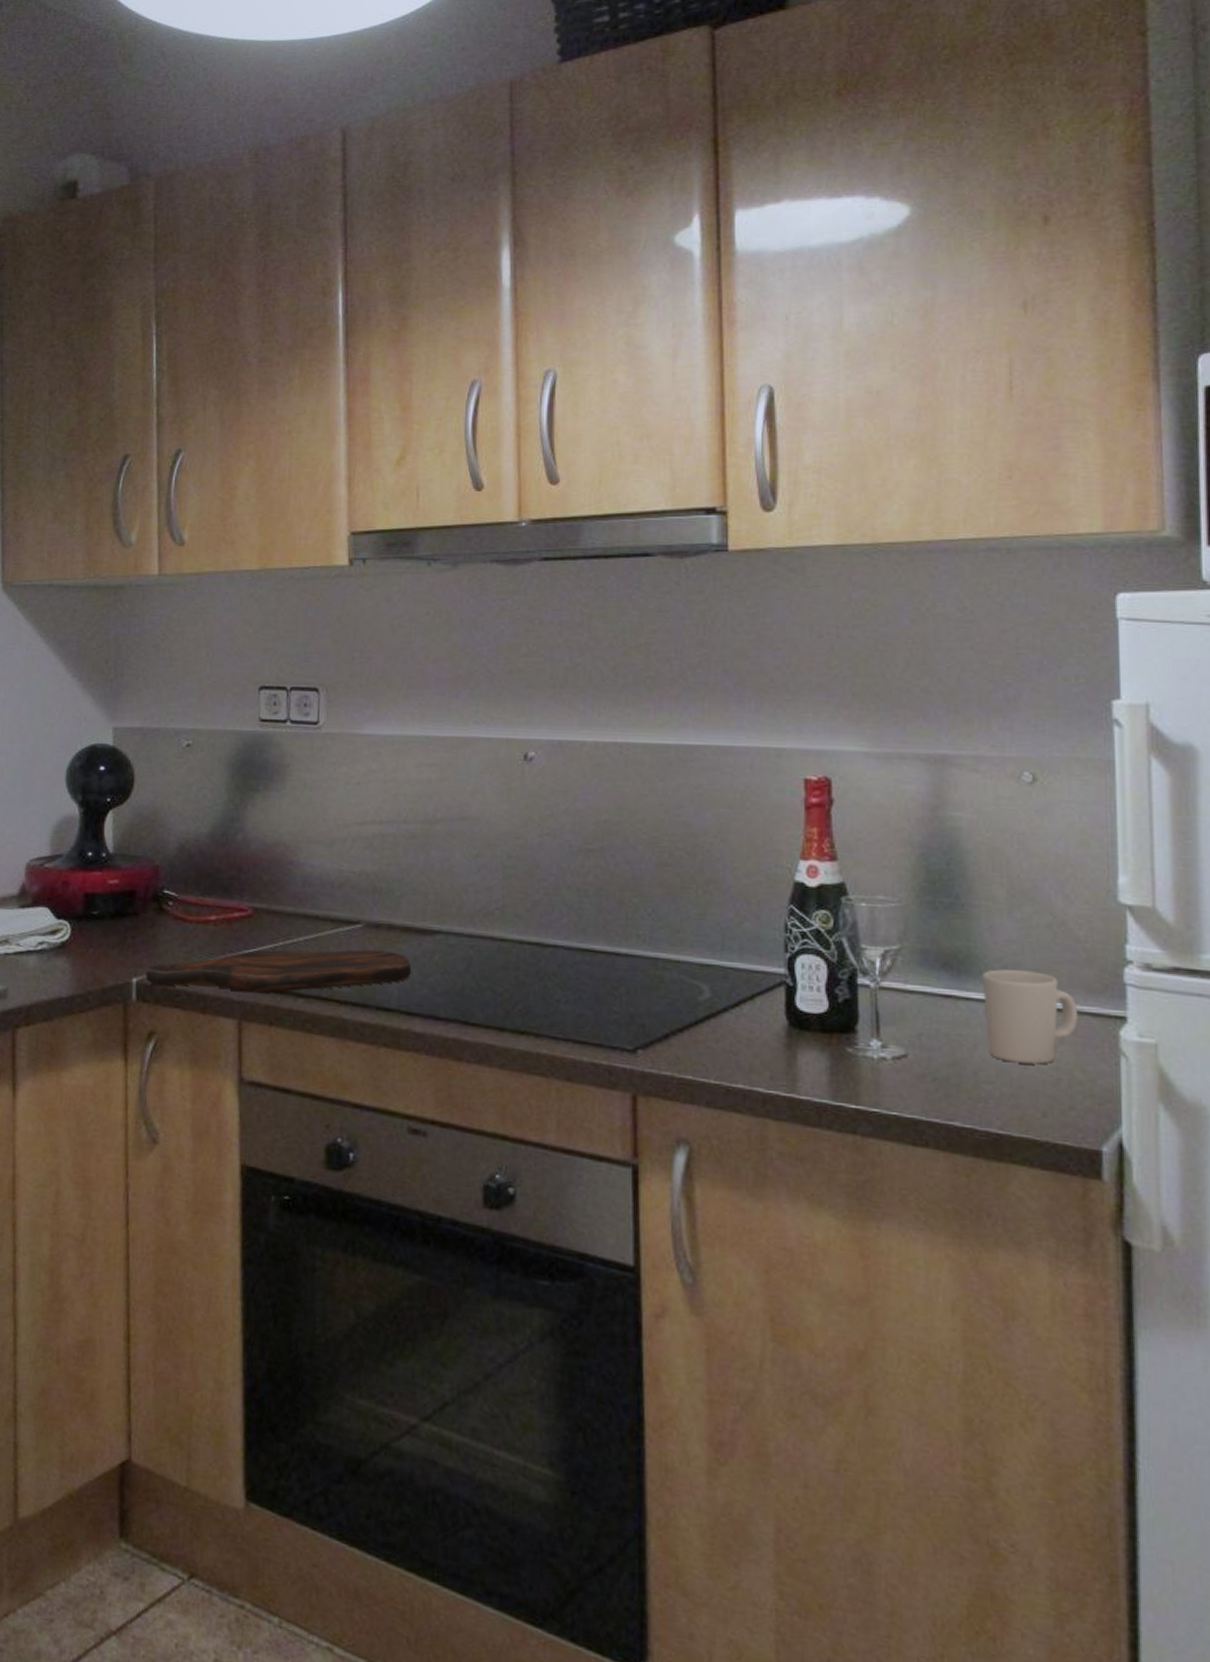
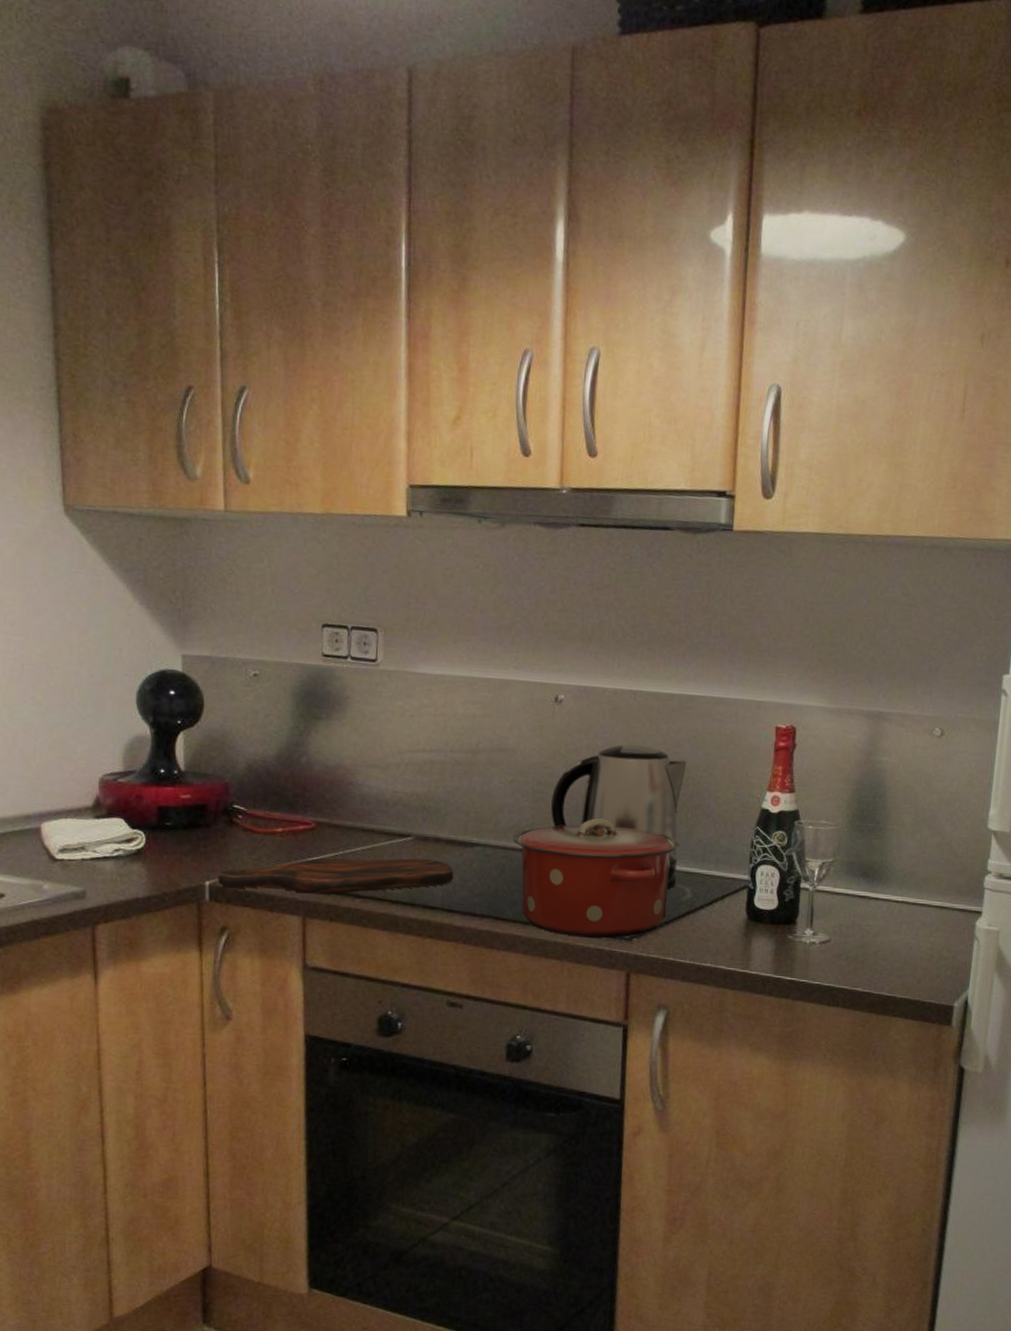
casserole: none [481,898,690,1049] -> present [513,818,680,938]
kettle: none [524,807,691,987] -> present [550,744,686,889]
mug: present [981,969,1077,1065] -> none [886,877,950,946]

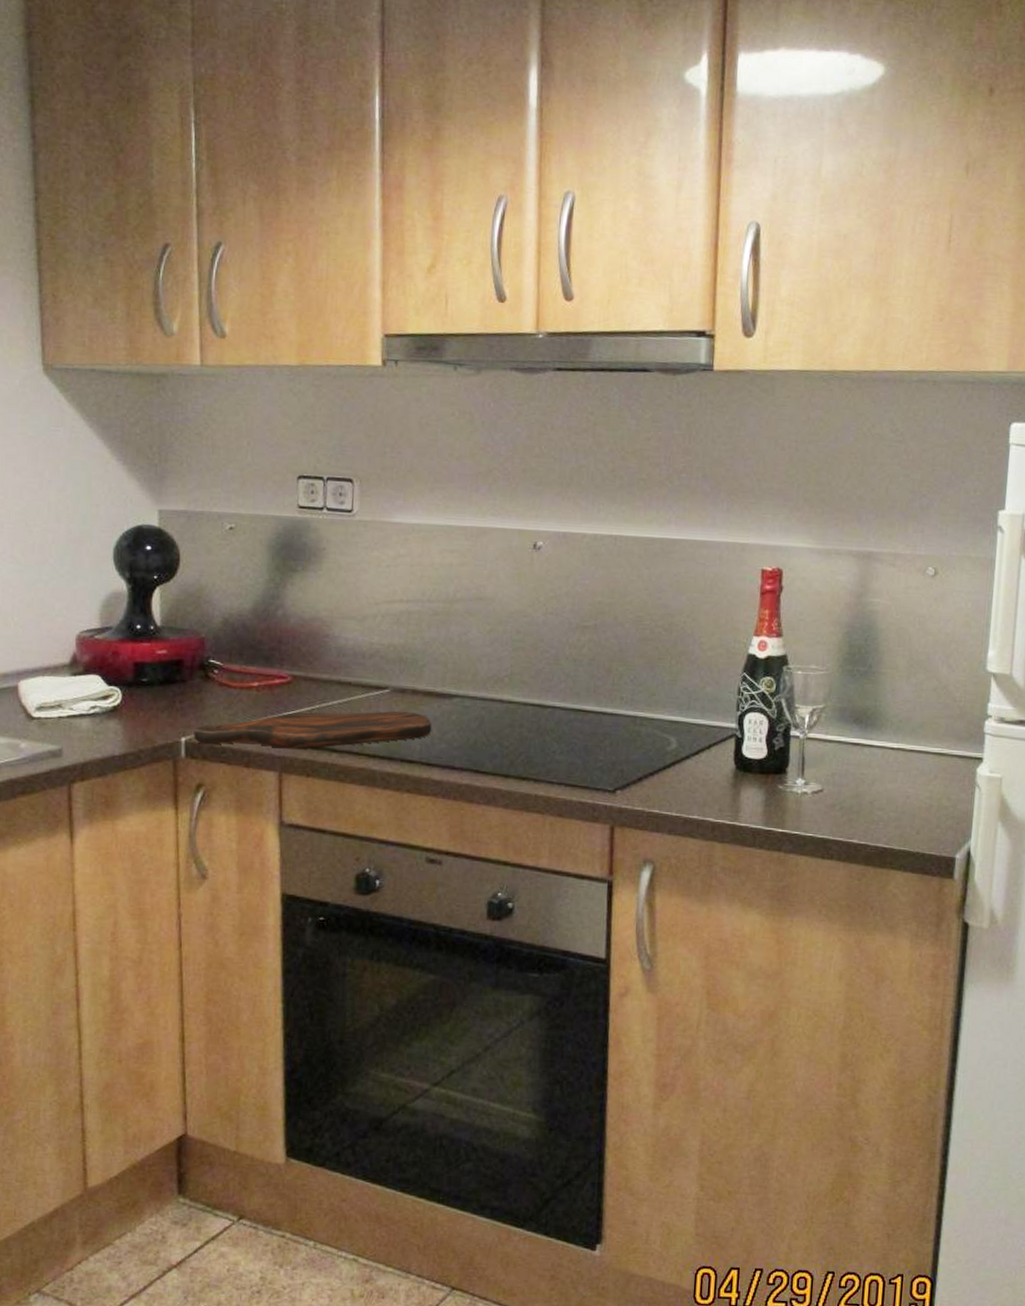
casserole: present [513,818,680,938] -> none [492,667,664,790]
kettle: present [550,744,686,889] -> none [530,591,669,739]

